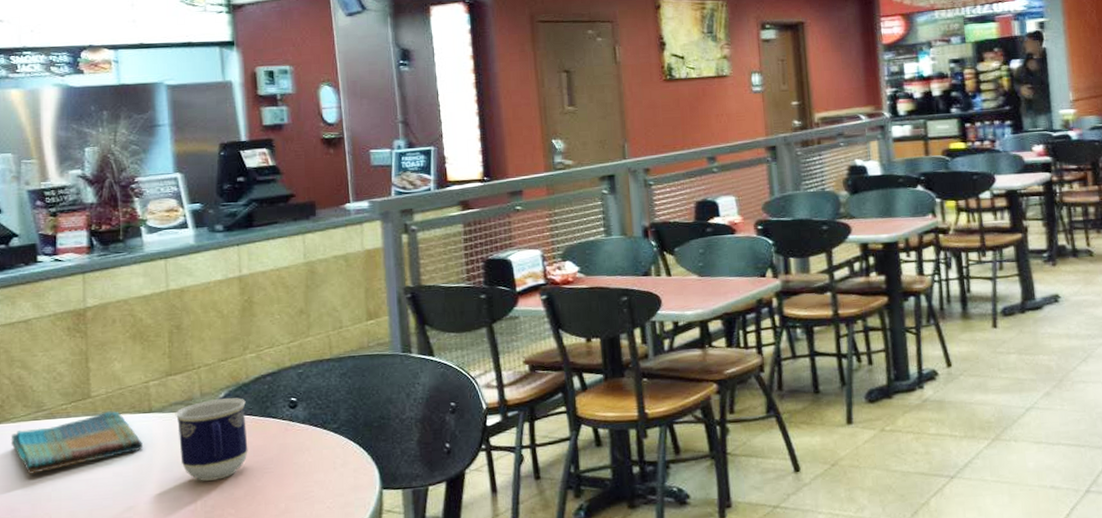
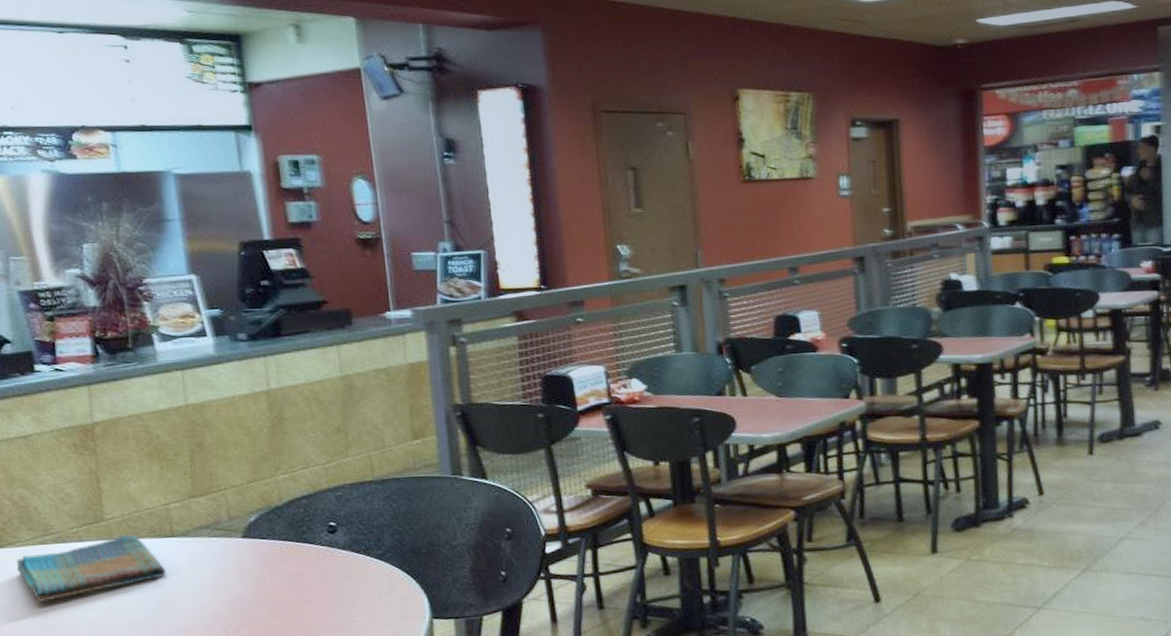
cup: present [175,398,248,481] -> none [200,522,284,610]

